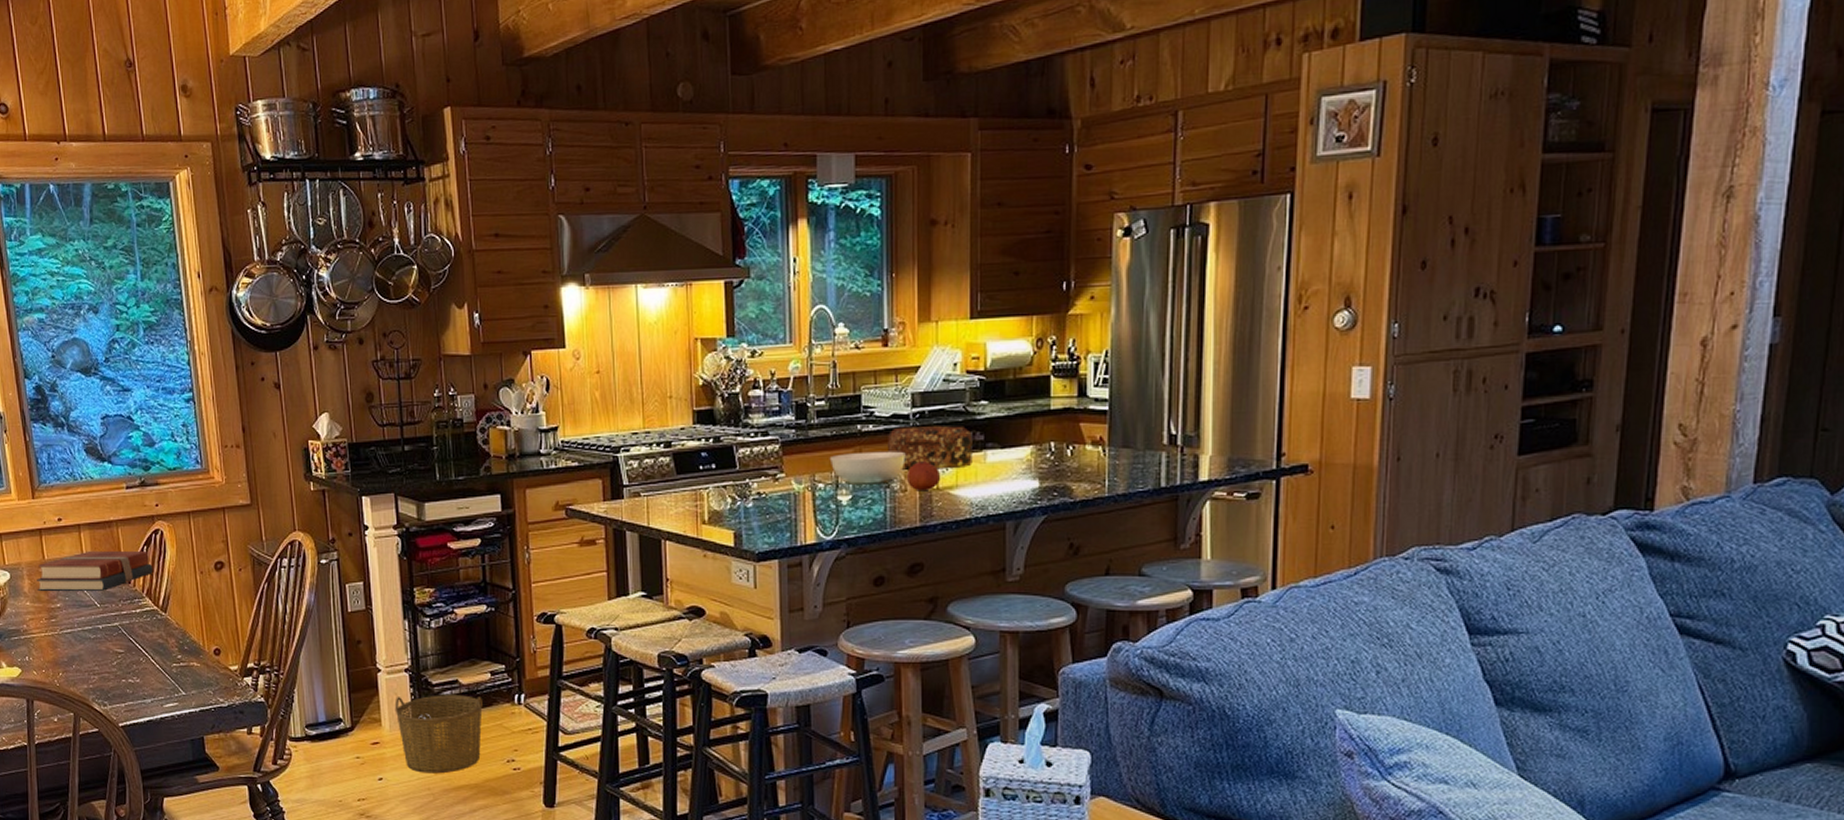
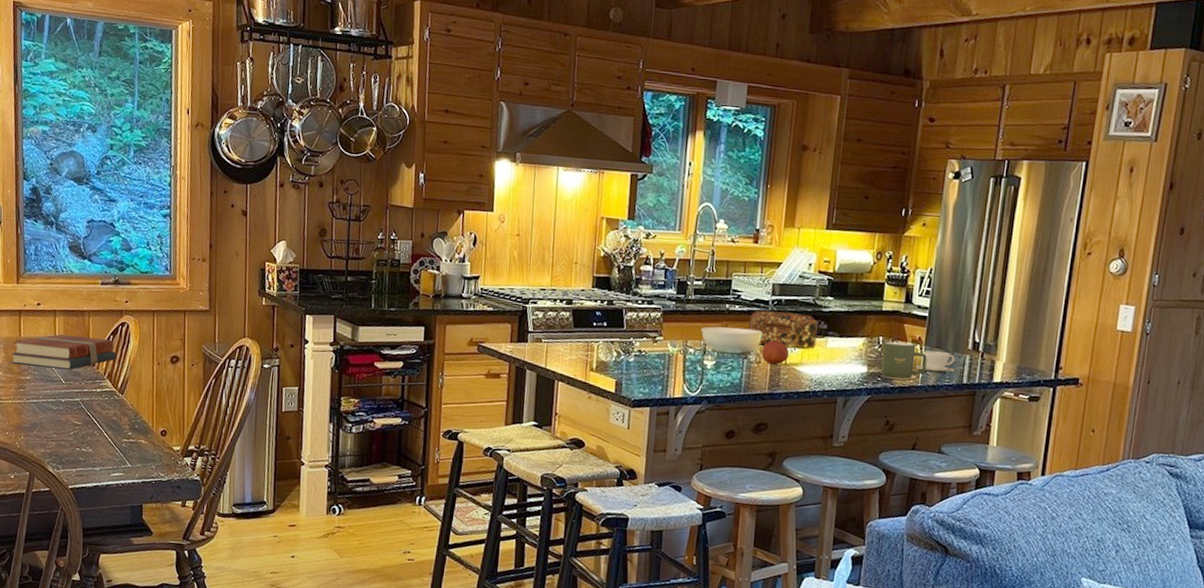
basket: present [394,695,483,774] -> none [312,488,389,557]
mug: none [1055,446,1113,493] -> present [880,341,927,381]
teacup: none [1099,452,1149,478] -> present [915,350,955,373]

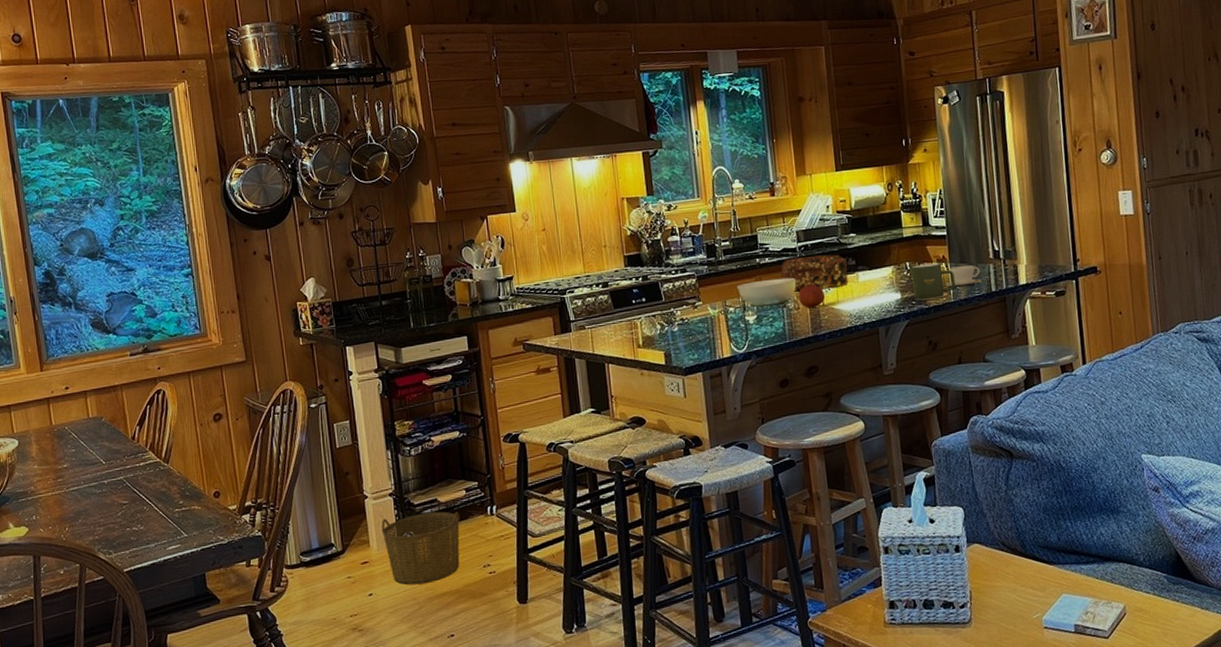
books: present [10,334,117,370] -> none [44,409,156,454]
basket: none [312,488,389,557] -> present [381,511,460,585]

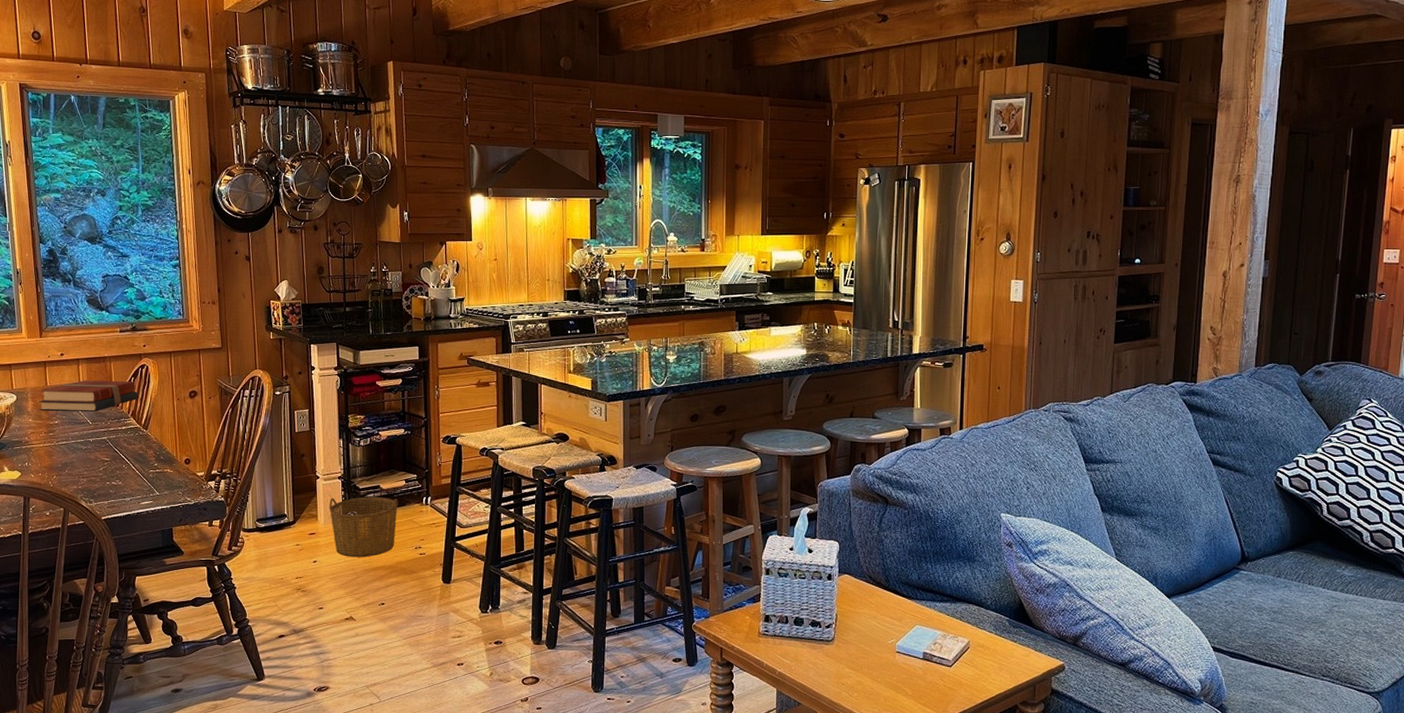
books: none [44,409,156,454] -> present [39,380,138,412]
bowl: present [736,277,797,308] -> none [661,325,715,349]
bread loaf: present [781,254,848,293] -> none [703,308,762,340]
fruit: present [798,283,826,309] -> none [716,332,740,355]
mug: present [910,263,956,301] -> none [817,326,856,359]
teacup: present [945,265,982,287] -> none [847,331,880,350]

